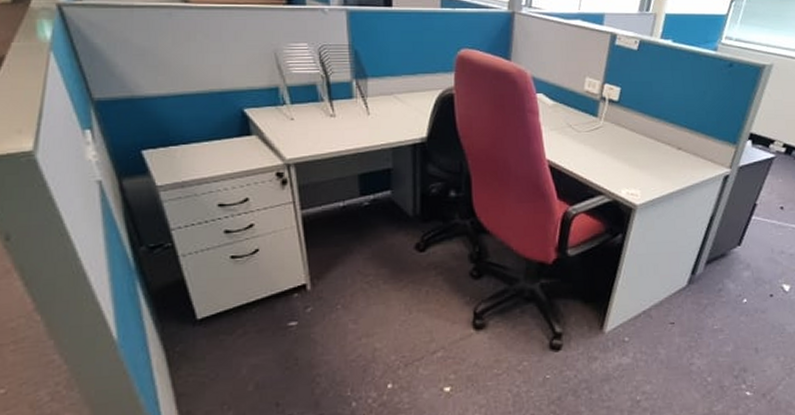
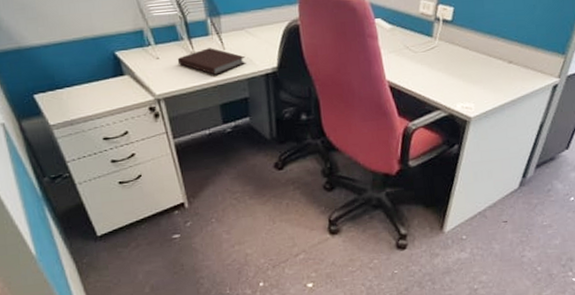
notebook: none [314,112,392,141] -> present [177,48,246,75]

